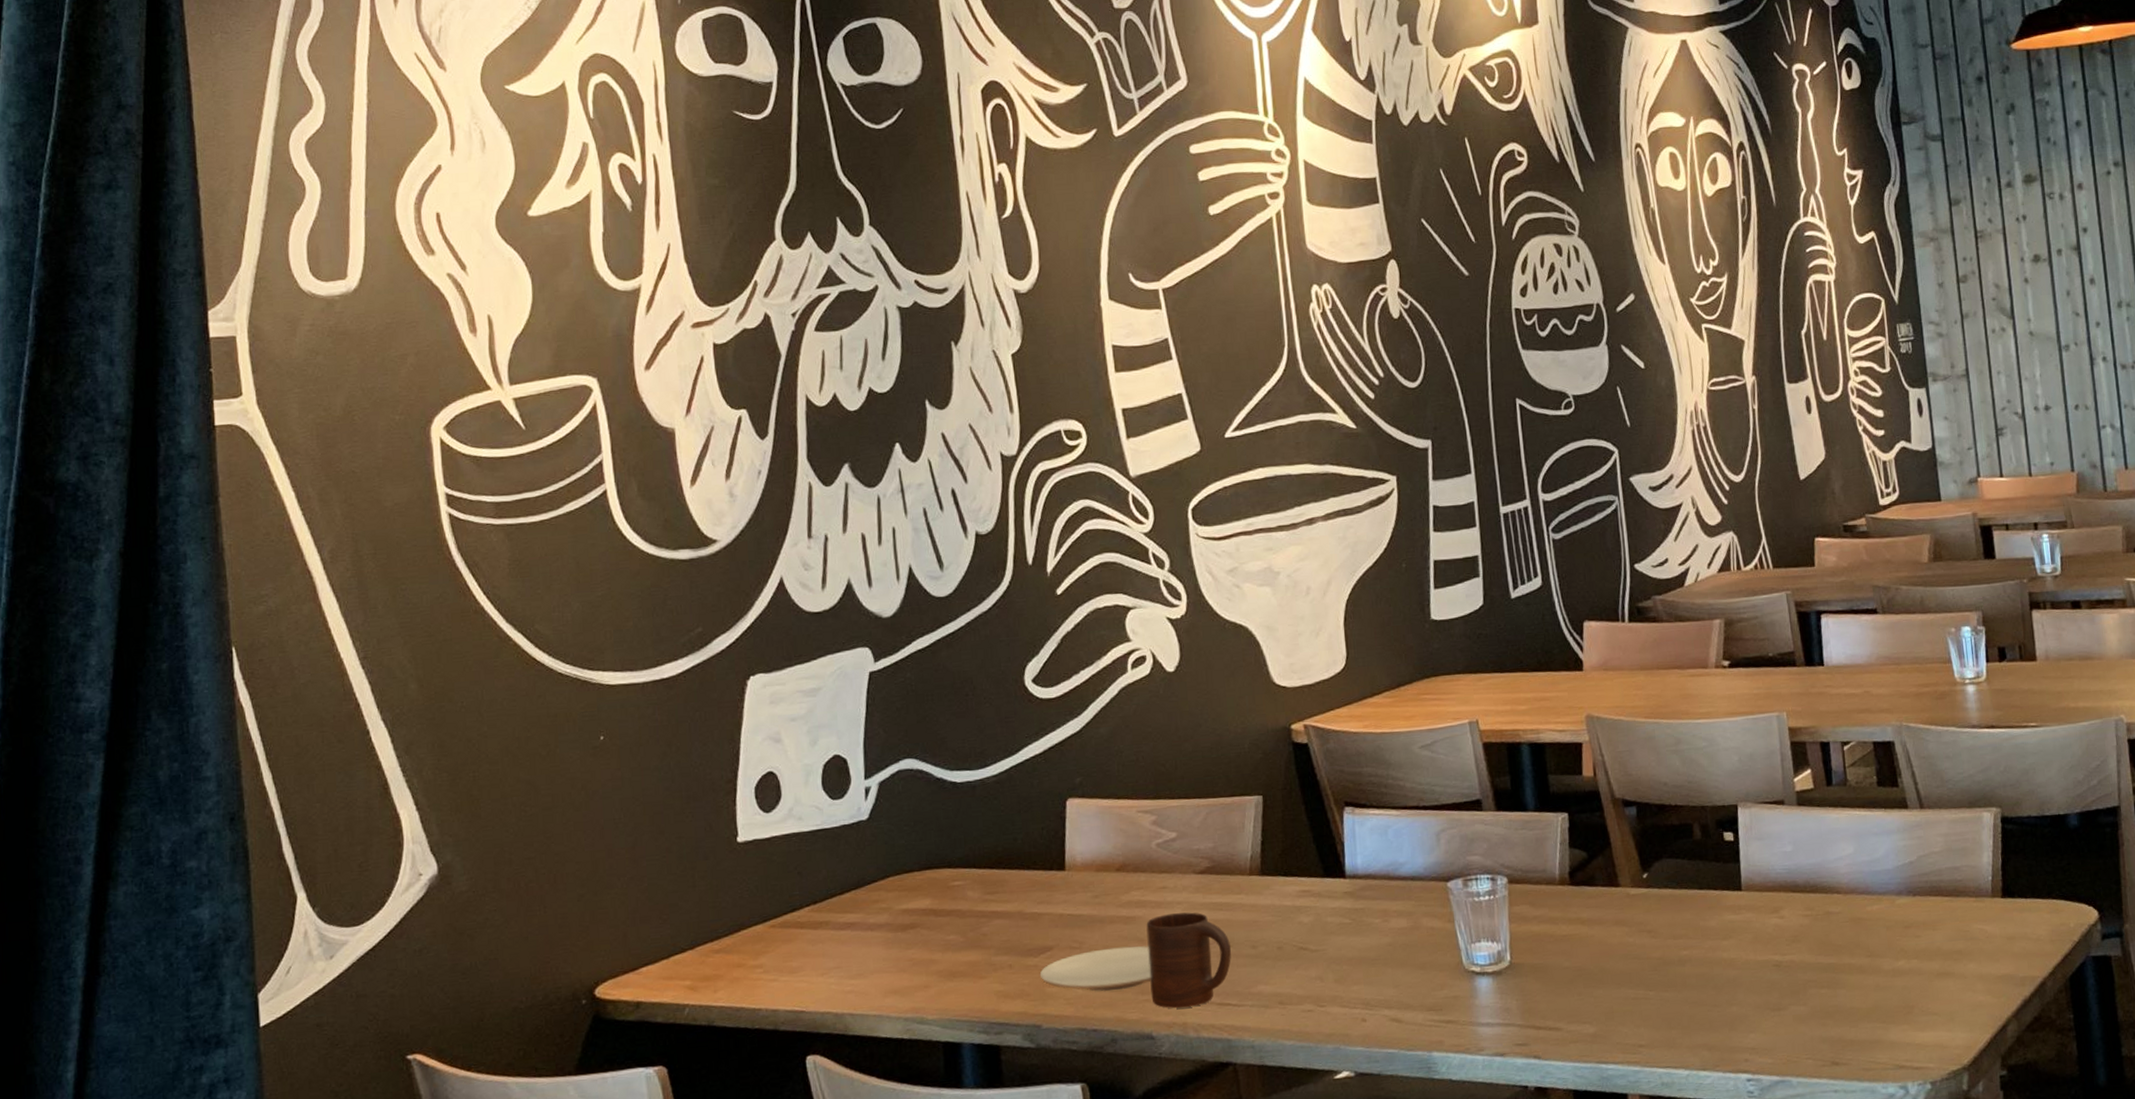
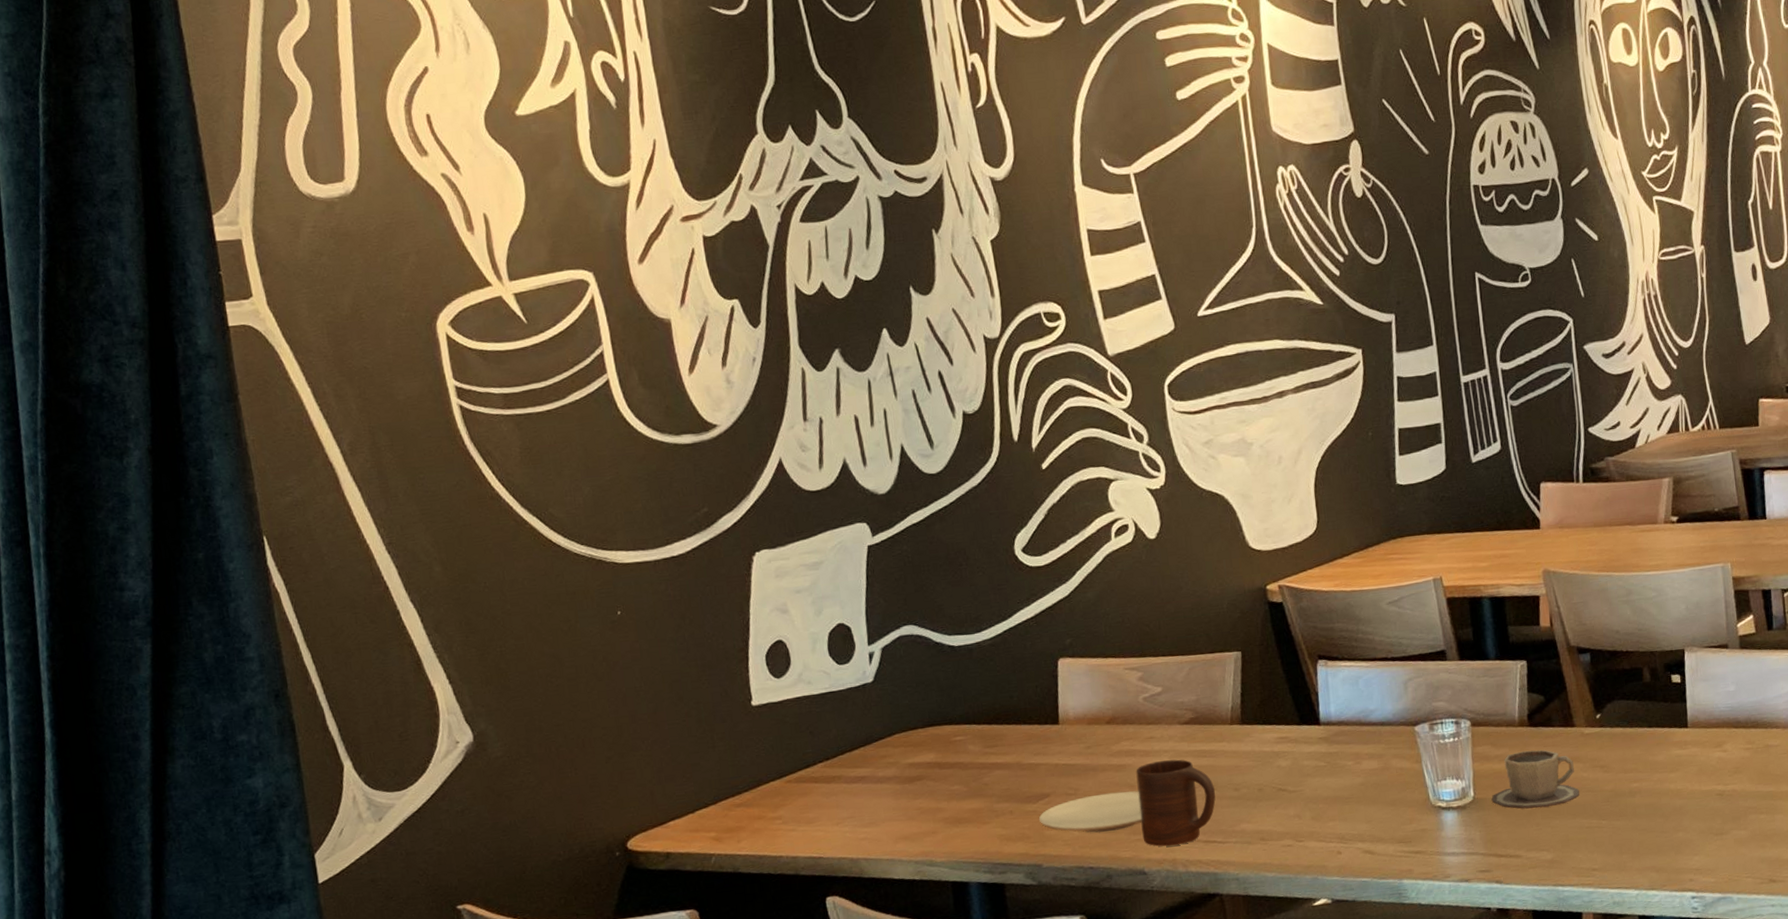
cup: none [1529,911,1626,977] -> present [1491,749,1580,809]

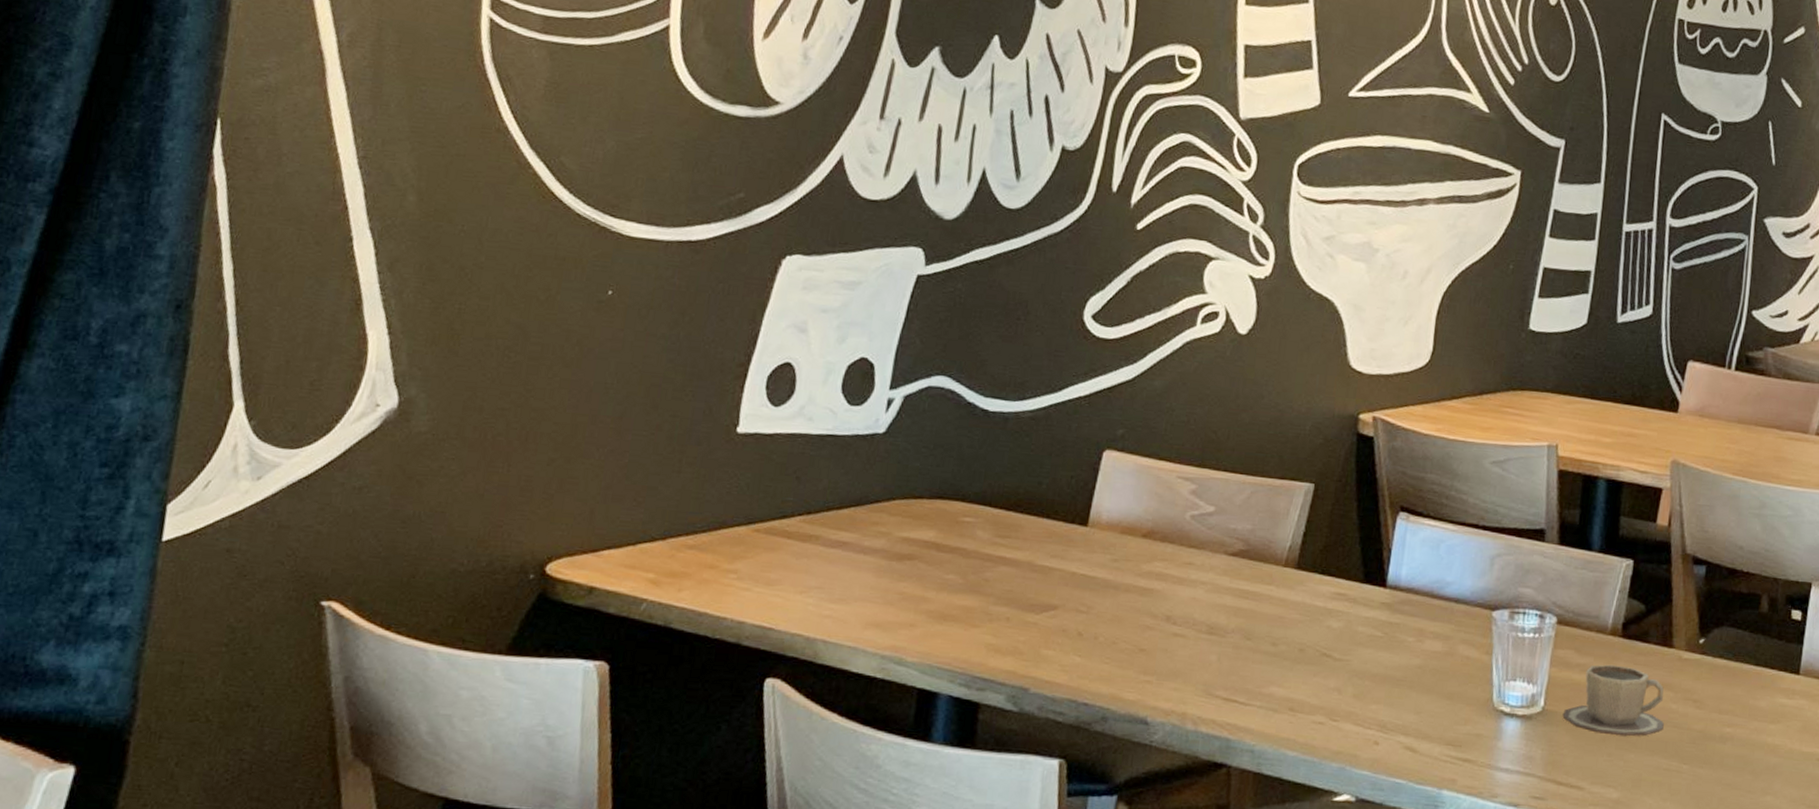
plate: present [1038,791,1142,833] -> none [1037,618,1162,665]
cup: present [1136,759,1216,847] -> none [1153,592,1250,697]

